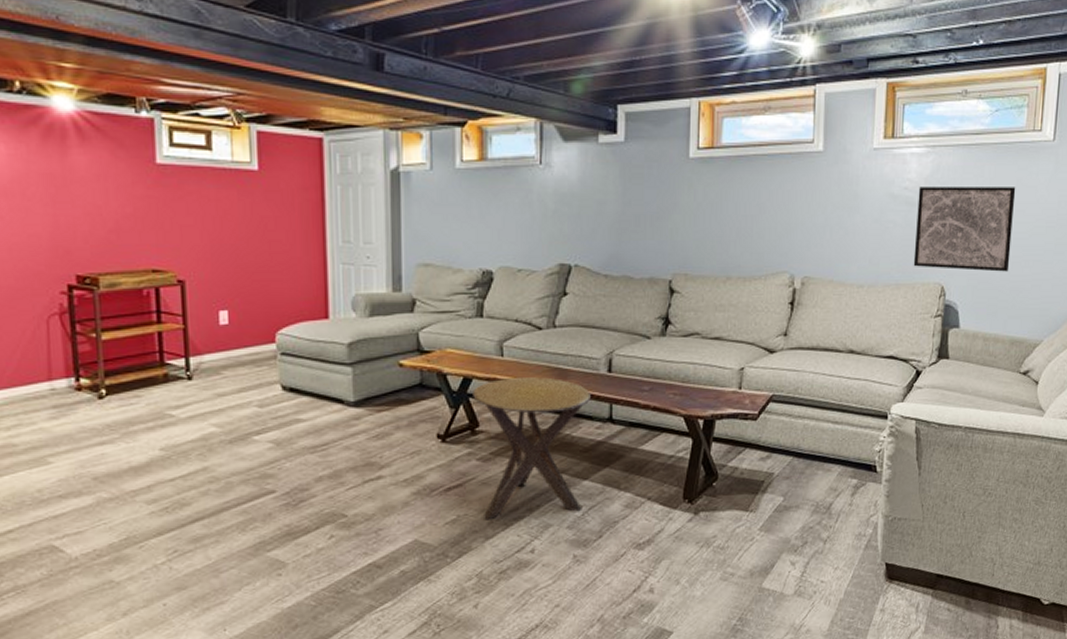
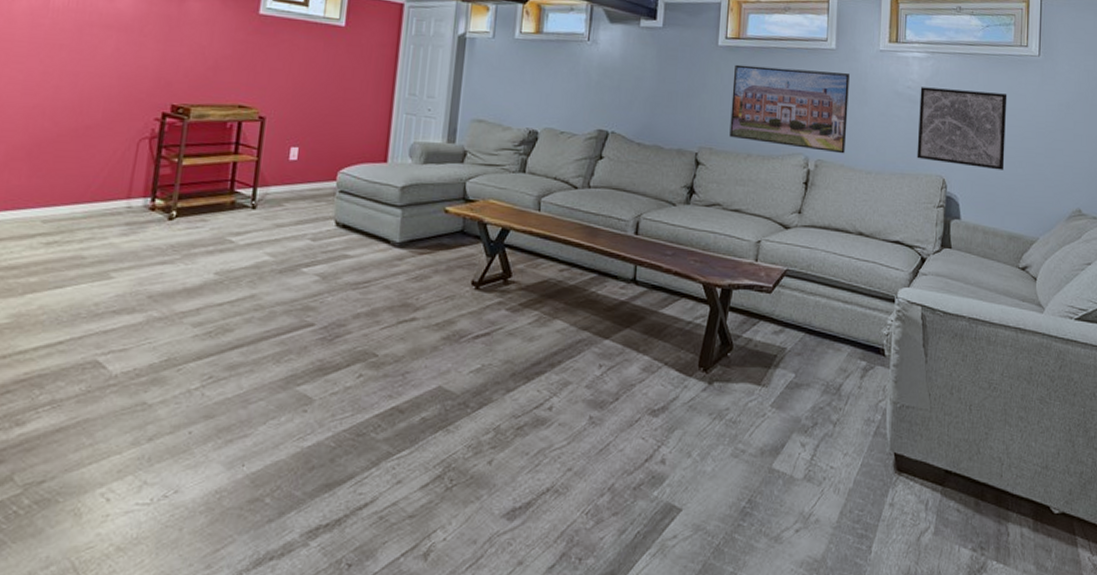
side table: present [473,377,591,521] -> none [506,232,618,372]
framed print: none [706,178,839,268] -> present [729,64,850,154]

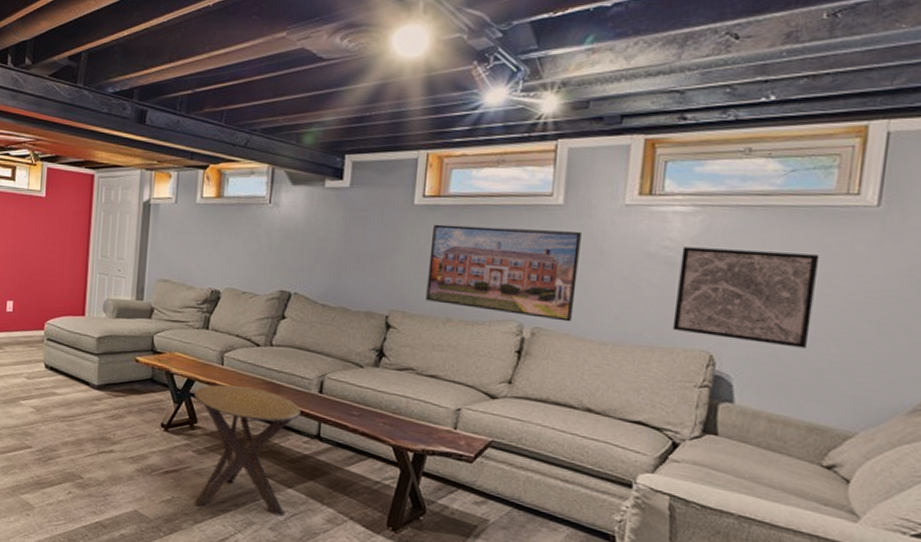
side table: none [506,232,618,372] -> present [193,384,301,517]

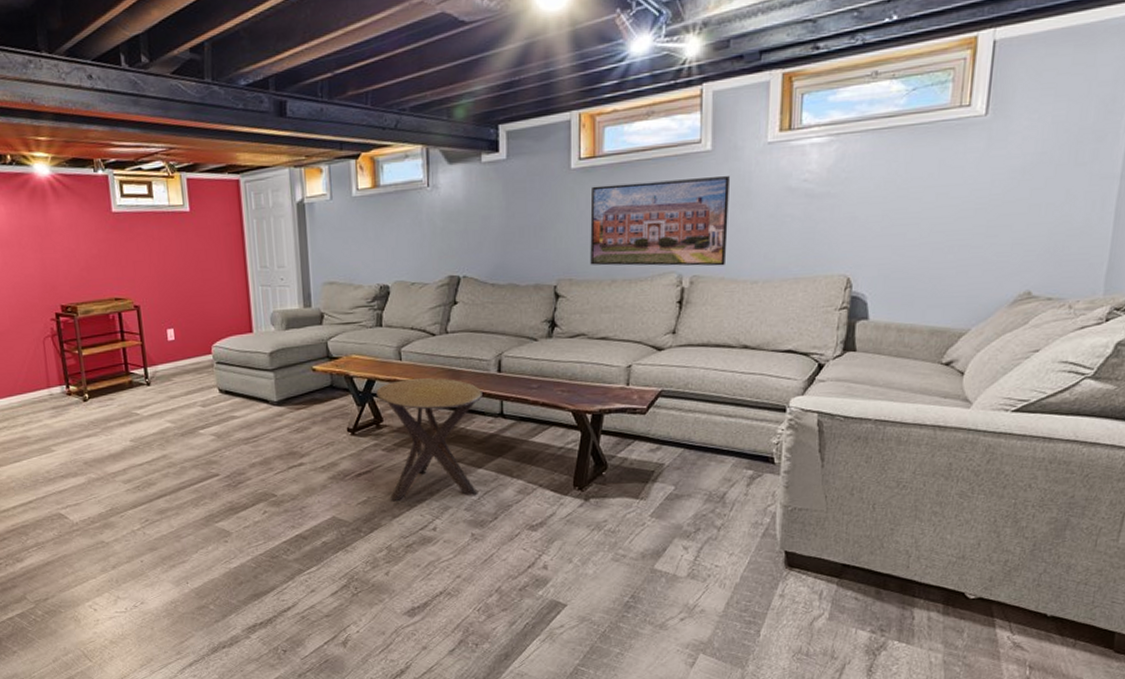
wall art: present [672,247,820,348] -> none [814,169,938,260]

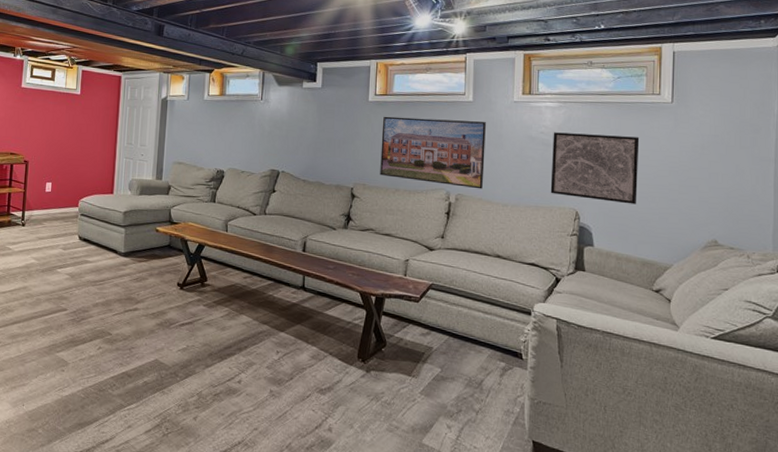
side table: present [376,378,482,502] -> none [204,248,289,356]
wall art: none [814,169,938,260] -> present [550,132,640,204]

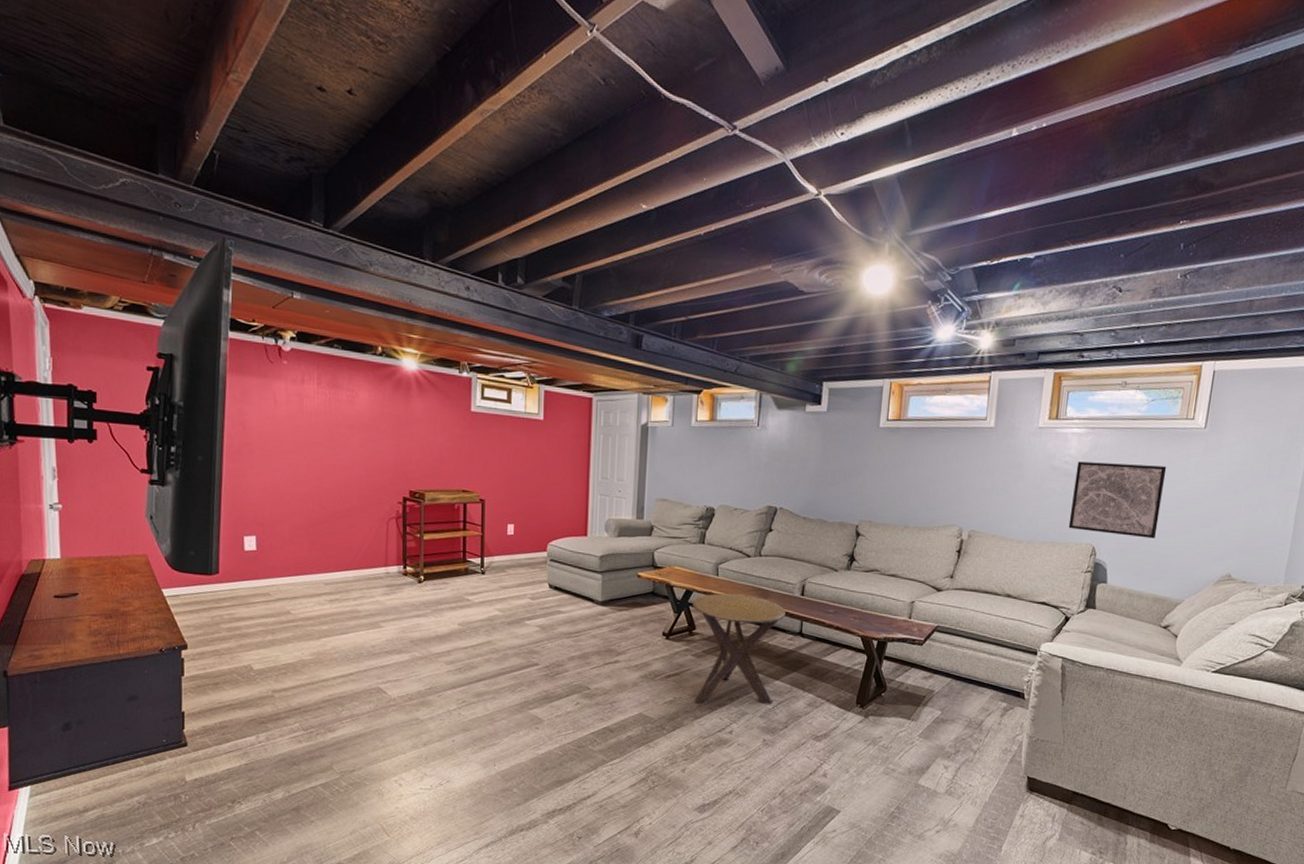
side table: none [204,248,289,356] -> present [692,593,786,705]
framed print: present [380,116,486,189] -> none [888,444,1007,525]

